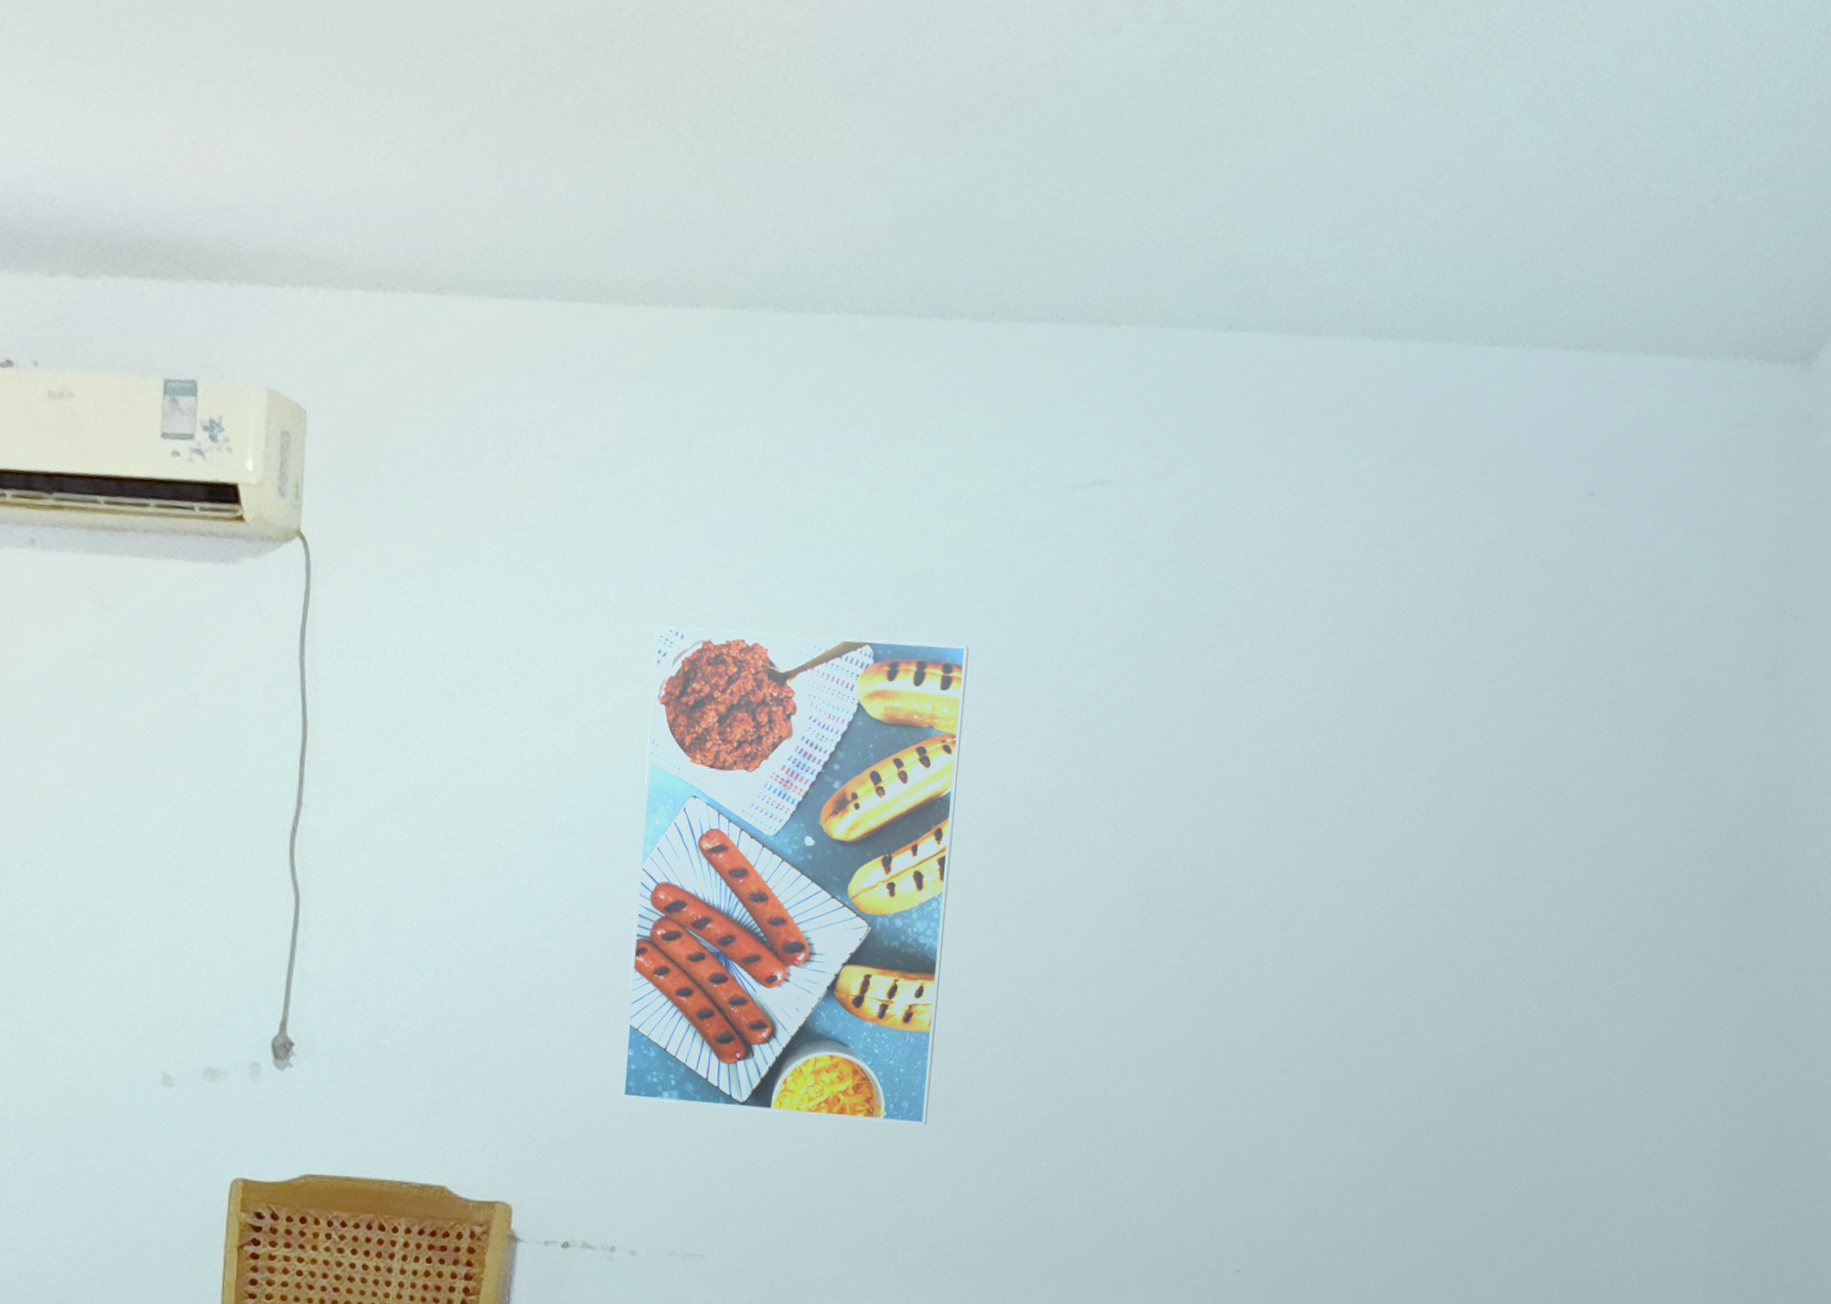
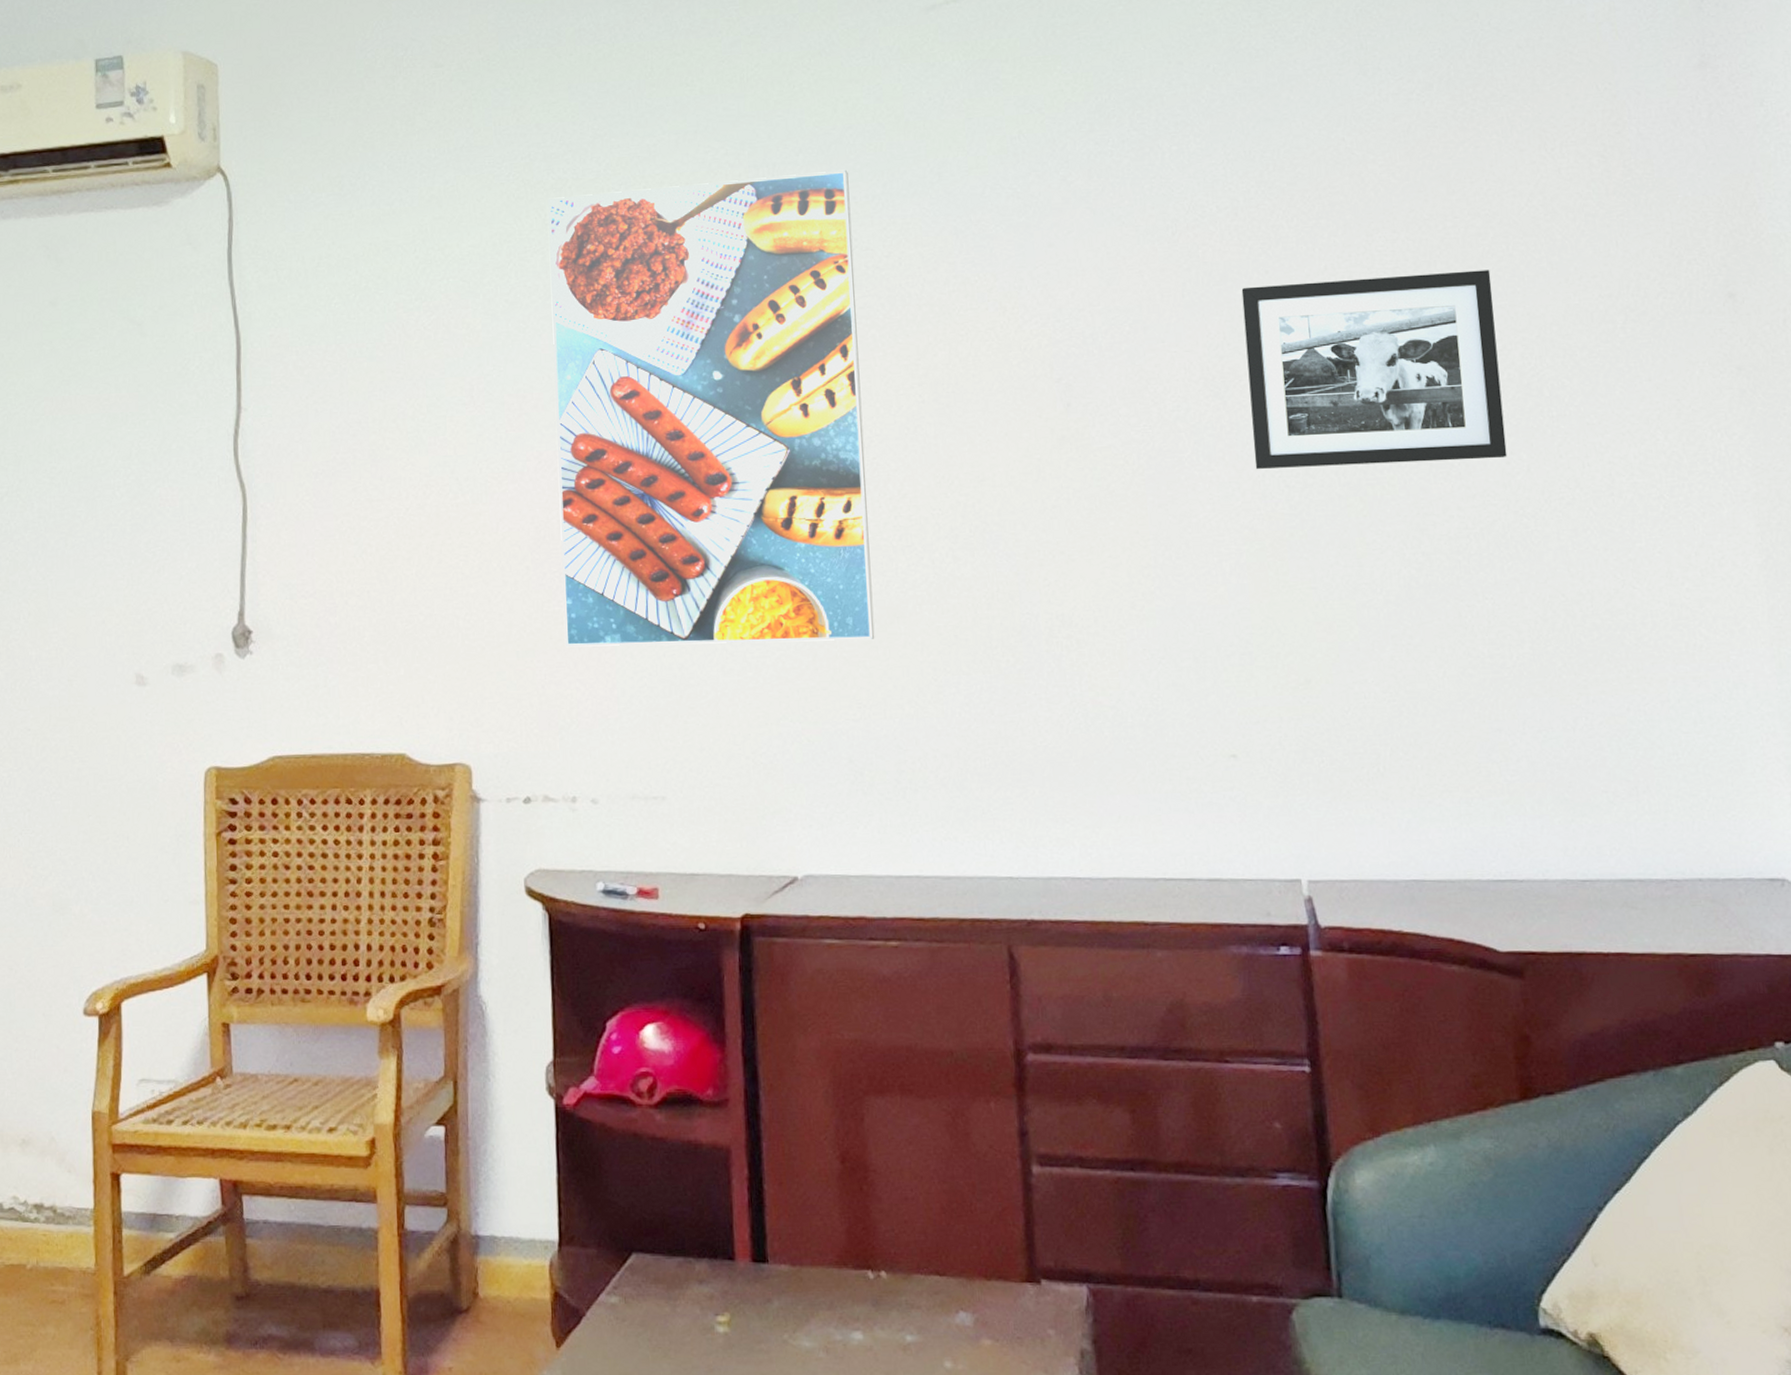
picture frame: none [1305,827,1548,1024] -> present [1241,270,1508,469]

